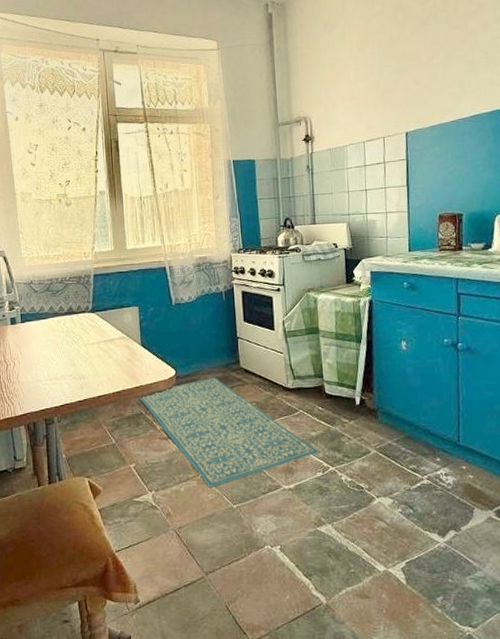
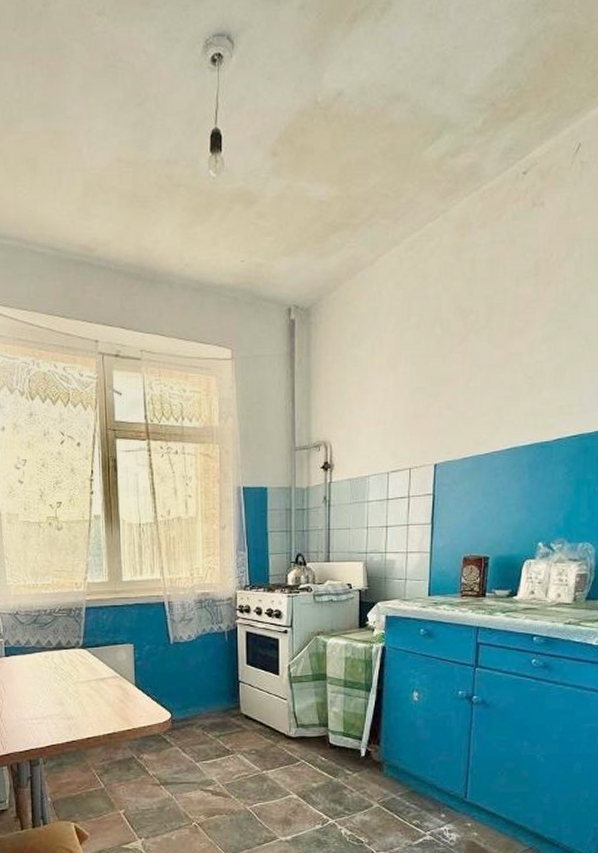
rug: present [138,376,320,488] -> none [130,722,320,837]

